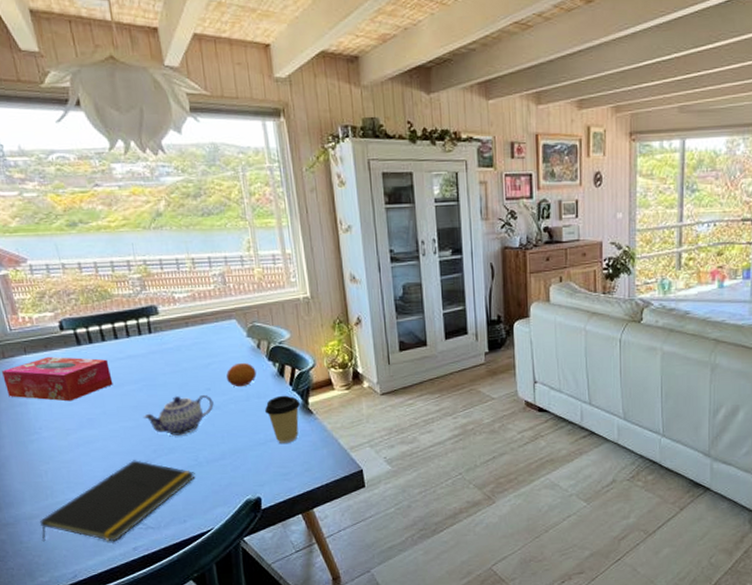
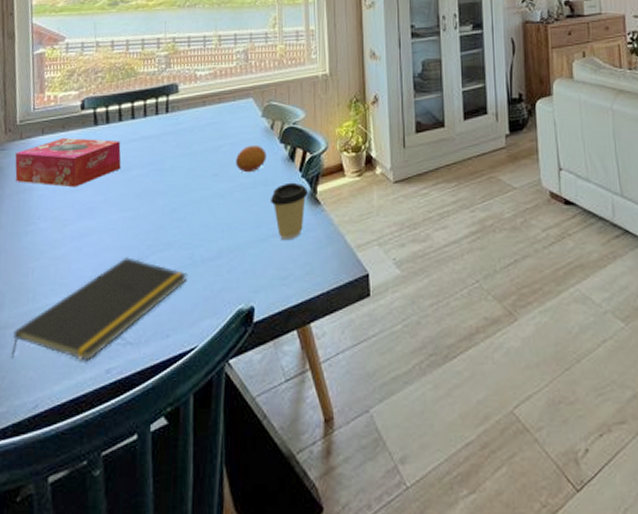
teapot: present [143,395,214,436] -> none [144,182,219,228]

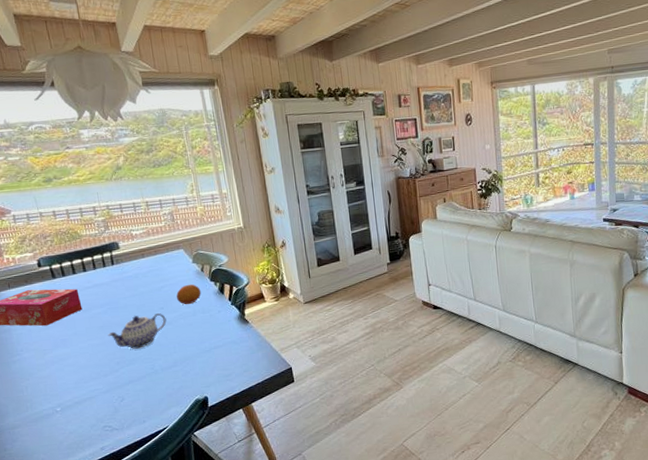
notepad: present [10,257,188,361] -> none [20,372,153,448]
teapot: none [144,182,219,228] -> present [108,313,167,349]
coffee cup: present [270,182,309,241] -> none [208,309,239,350]

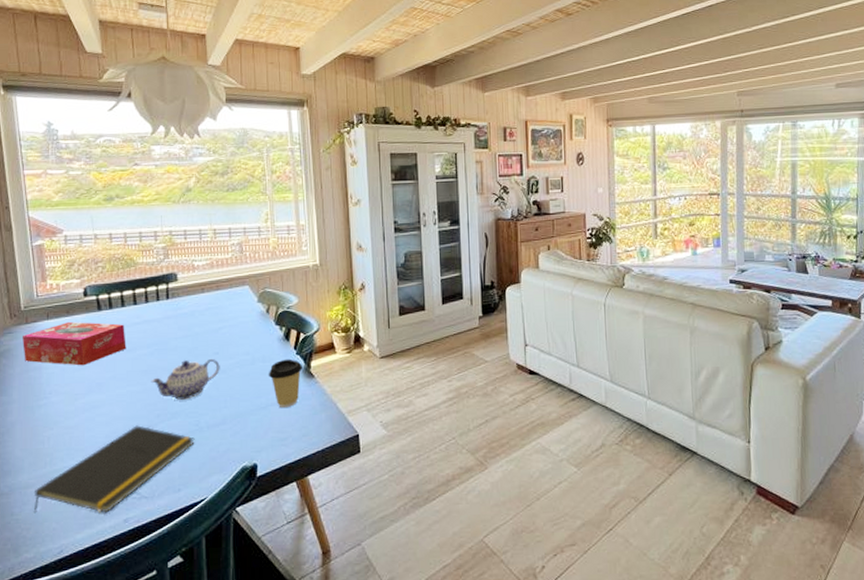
notepad: none [20,372,153,448] -> present [33,425,195,514]
fruit: present [176,284,201,305] -> none [235,326,263,351]
coffee cup: none [208,309,239,350] -> present [268,359,304,409]

